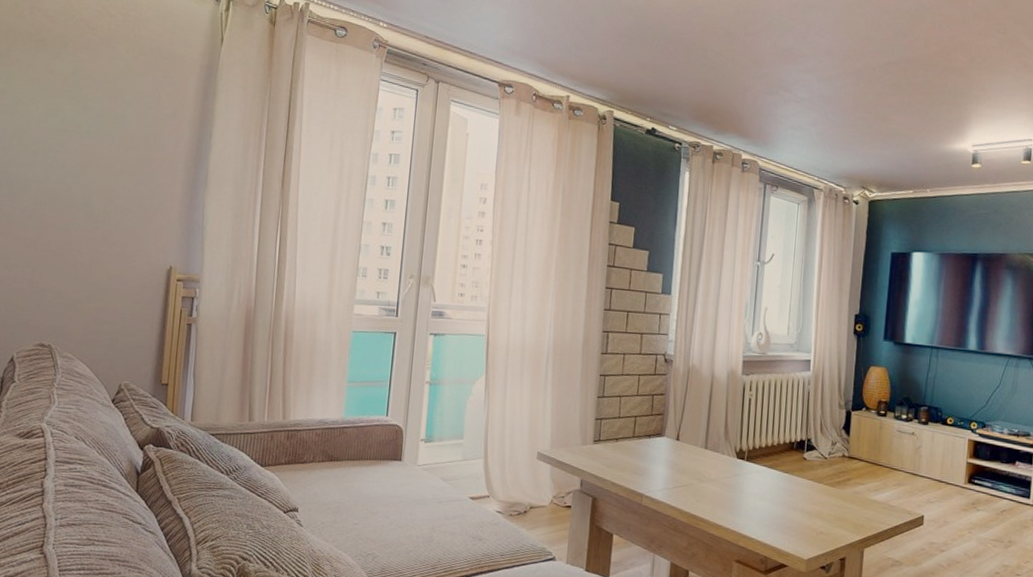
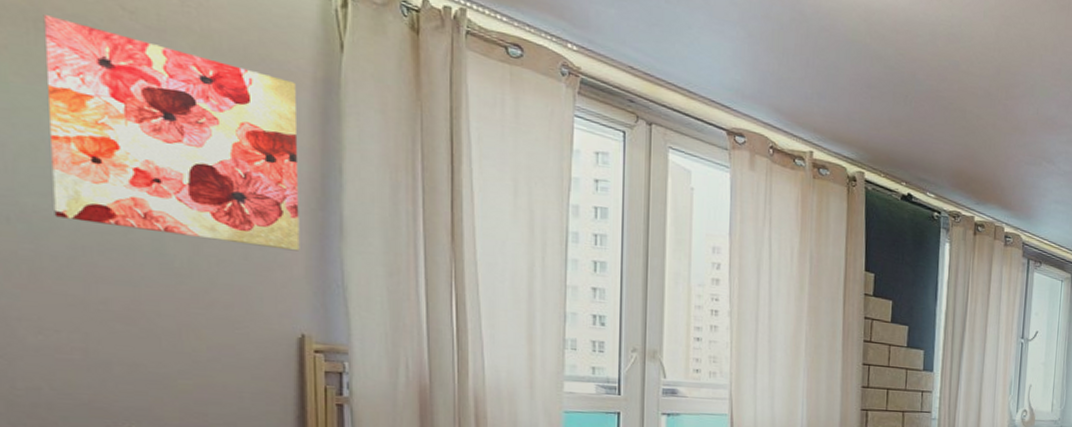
wall art: none [27,36,189,200] -> present [43,15,300,251]

